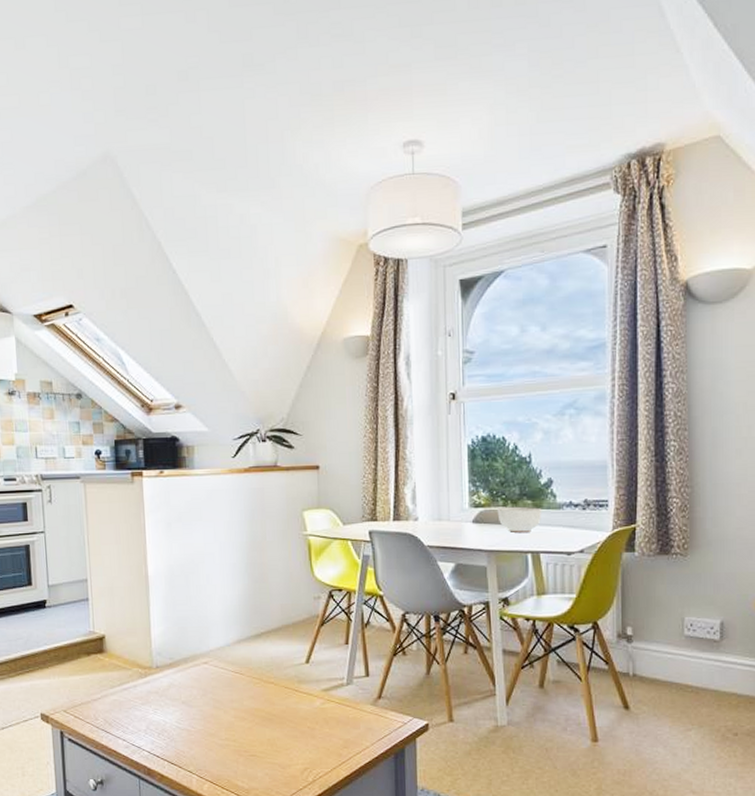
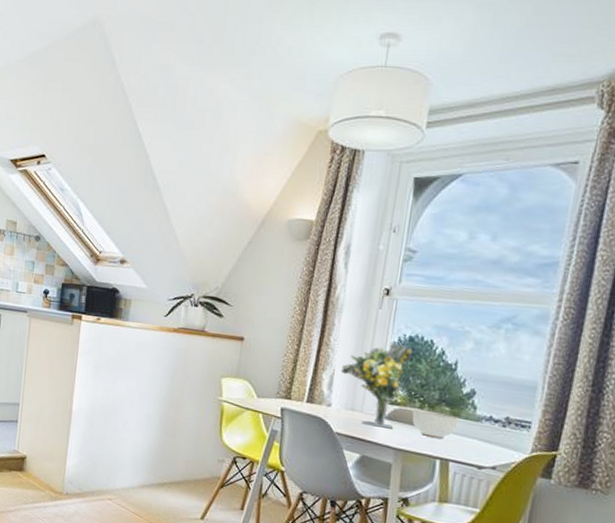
bouquet: none [421,445,487,532] -> present [340,341,413,429]

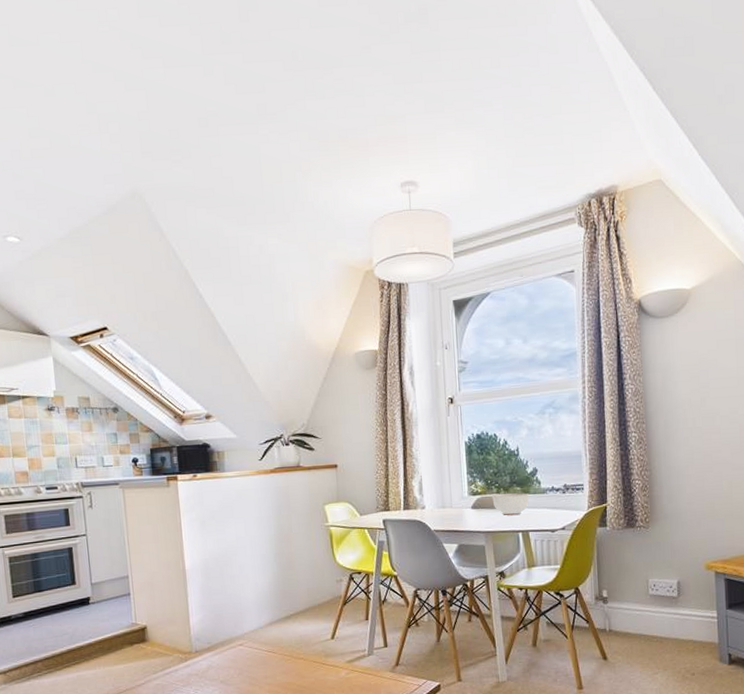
bouquet: present [340,341,413,429] -> none [427,442,482,517]

